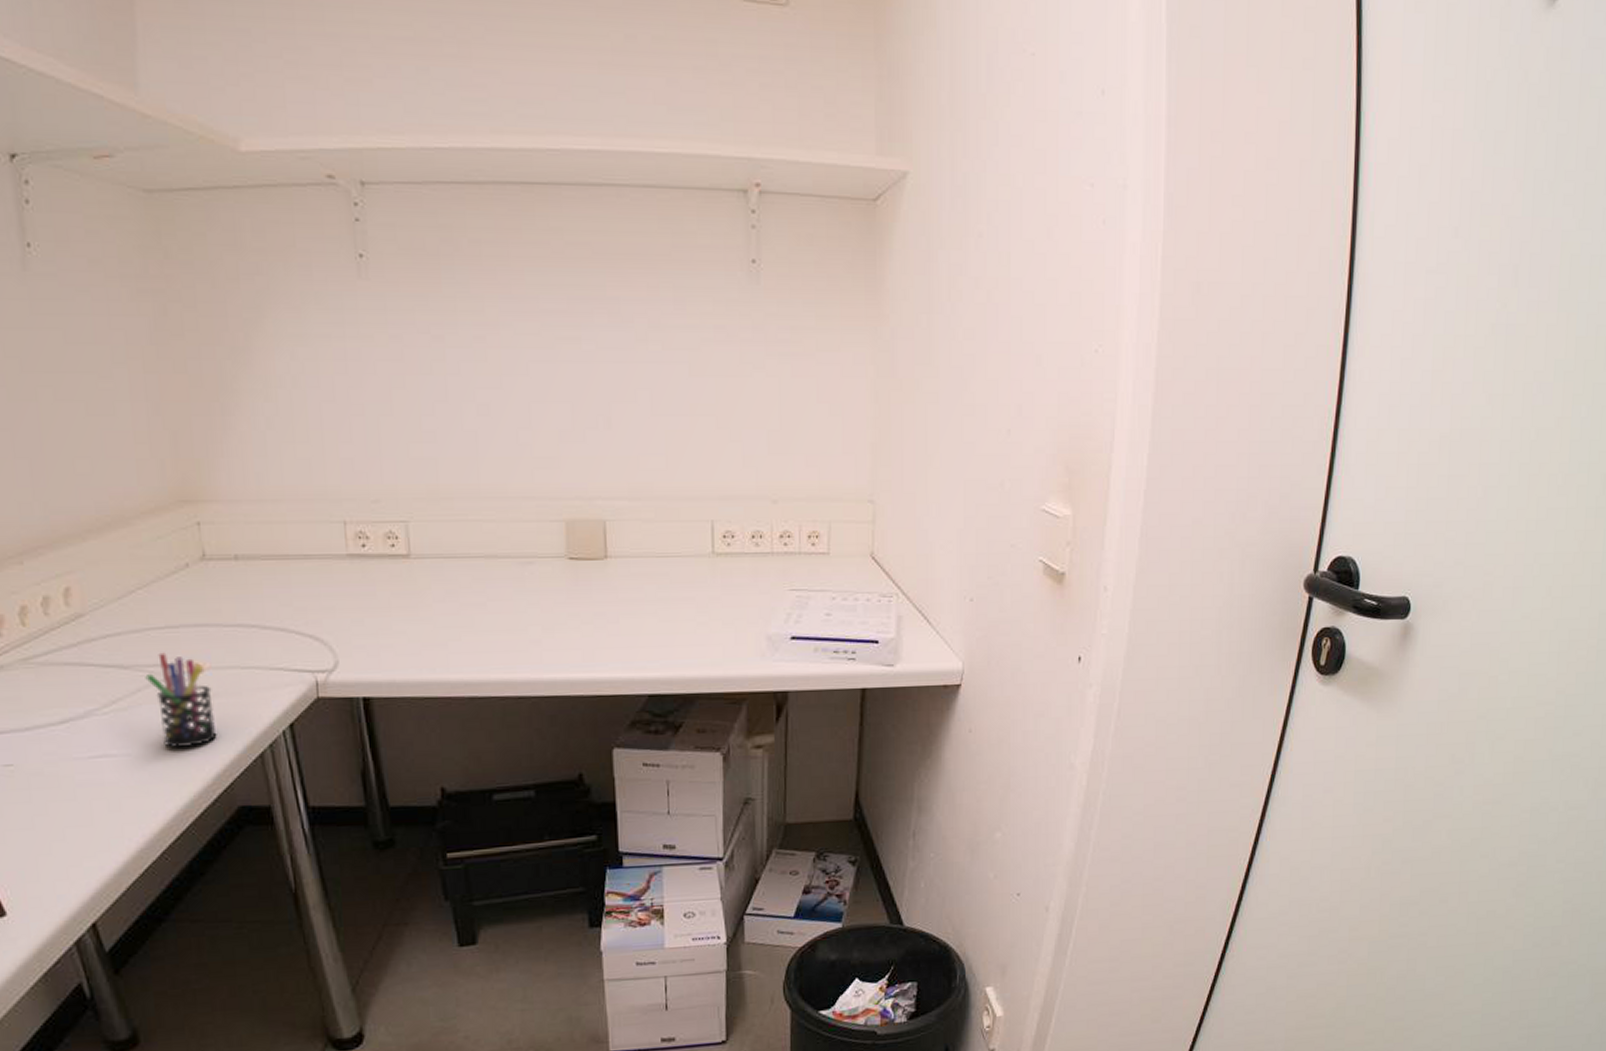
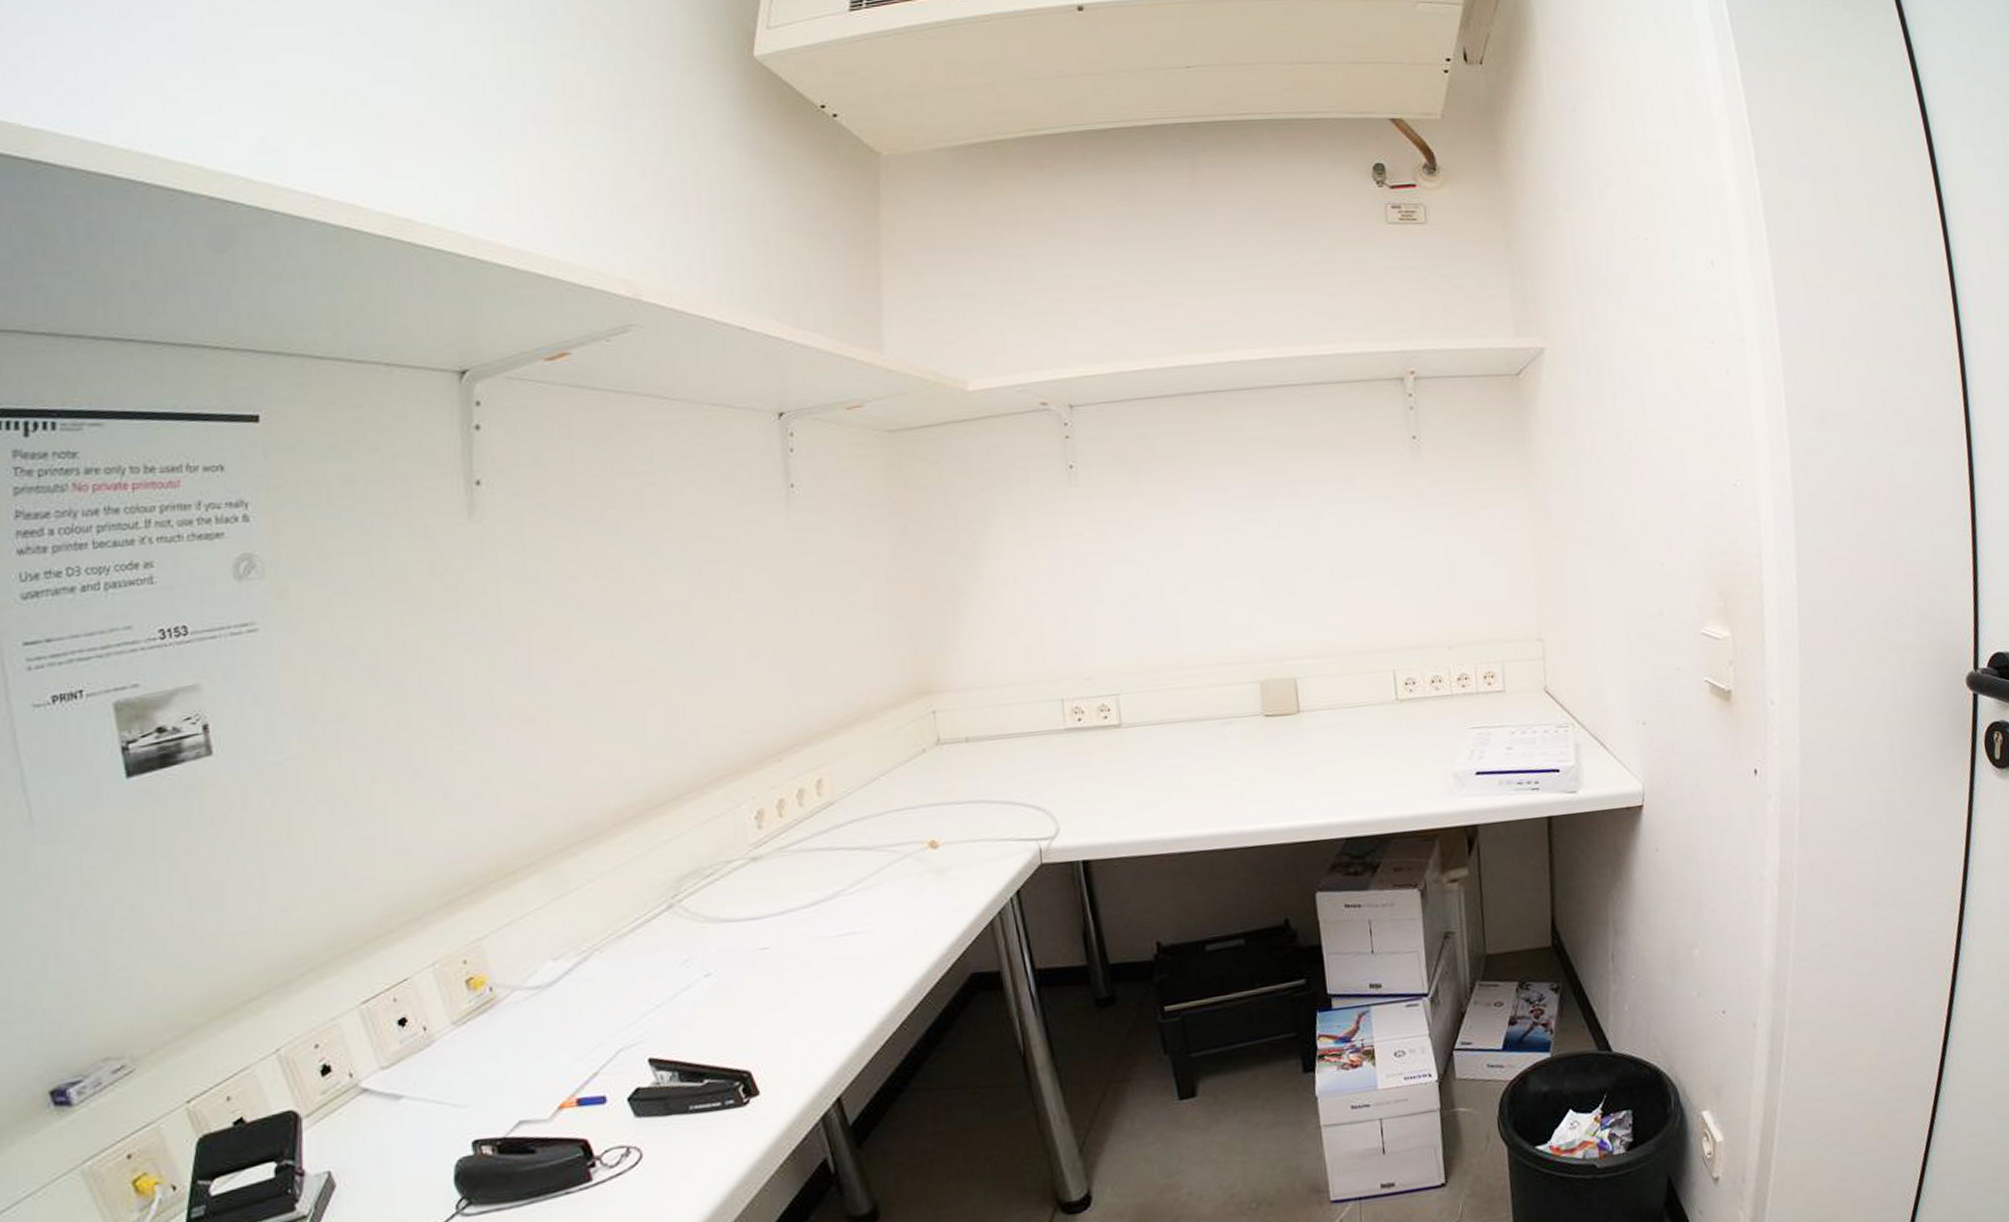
pen holder: present [145,652,217,747] -> none [887,832,951,921]

